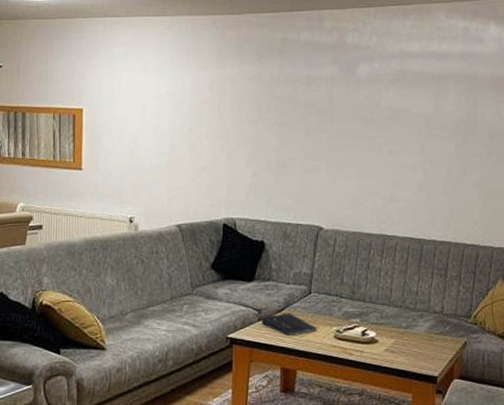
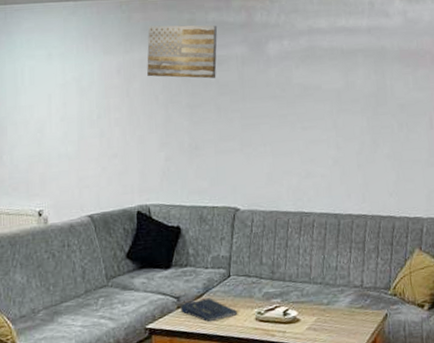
wall art: none [238,42,309,98] -> present [147,25,218,79]

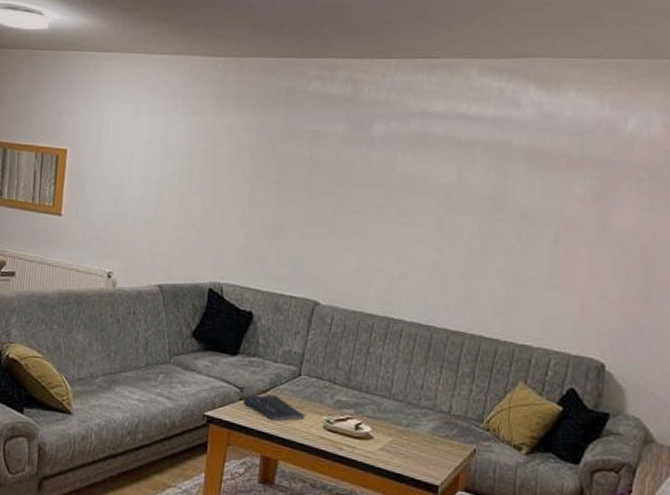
wall art: present [147,25,218,79] -> none [236,88,319,155]

